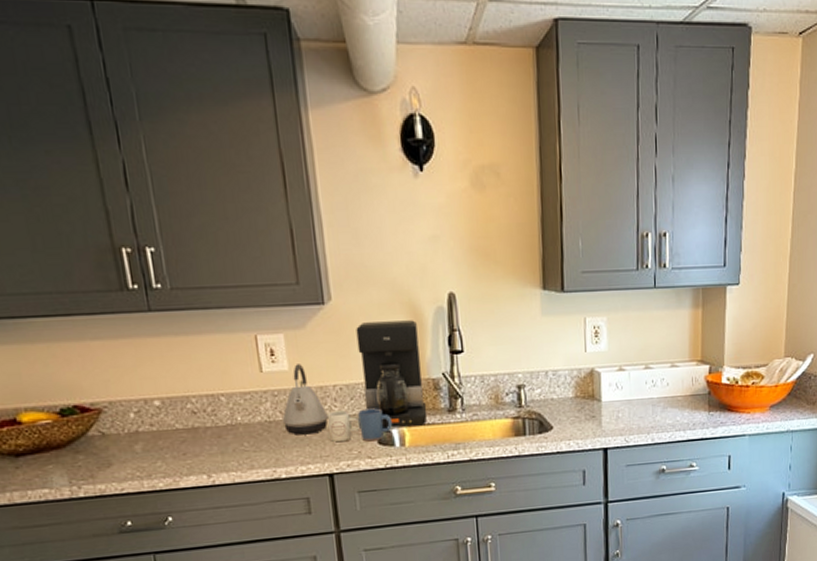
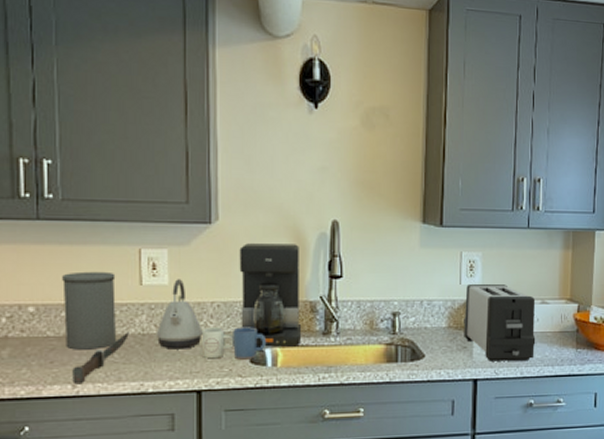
canister: none [182,360,245,441] -> present [62,271,117,350]
knife: none [205,420,256,475] -> present [72,332,129,385]
toaster: none [591,349,666,430] -> present [464,284,536,361]

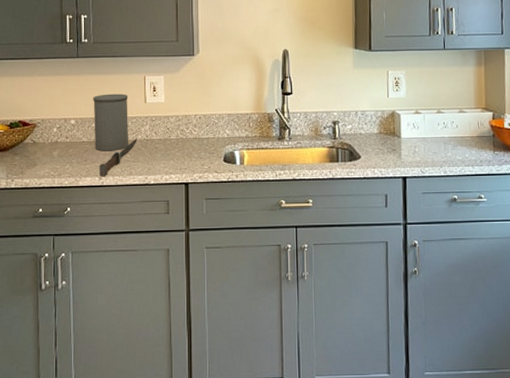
kettle: present [156,279,203,350] -> none [156,98,189,151]
mug: present [201,327,234,359] -> none [188,134,212,159]
mug: present [233,327,267,360] -> none [211,134,236,159]
coffee maker: present [239,243,302,348] -> none [214,69,262,150]
toaster: present [464,284,536,361] -> none [392,97,456,162]

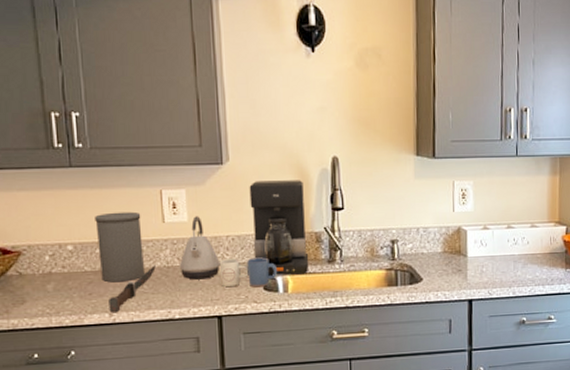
kettle: none [156,98,189,151] -> present [179,216,220,280]
mug: none [188,134,212,159] -> present [219,258,249,288]
mug: none [211,134,236,159] -> present [247,257,278,288]
coffee maker: none [214,69,262,150] -> present [249,180,309,276]

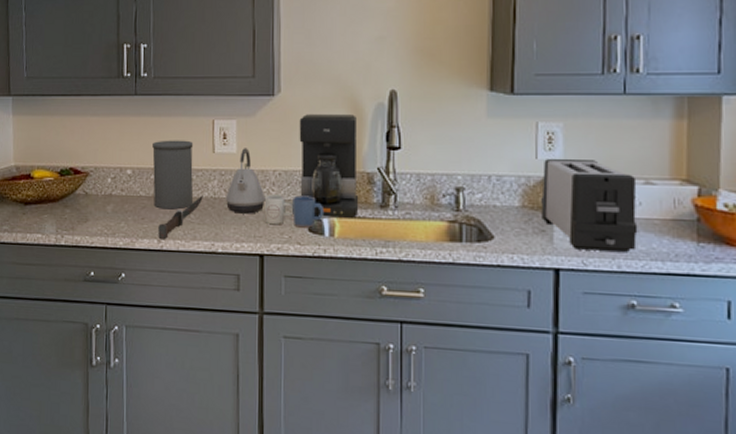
toaster: none [458,210,527,283] -> present [541,159,638,252]

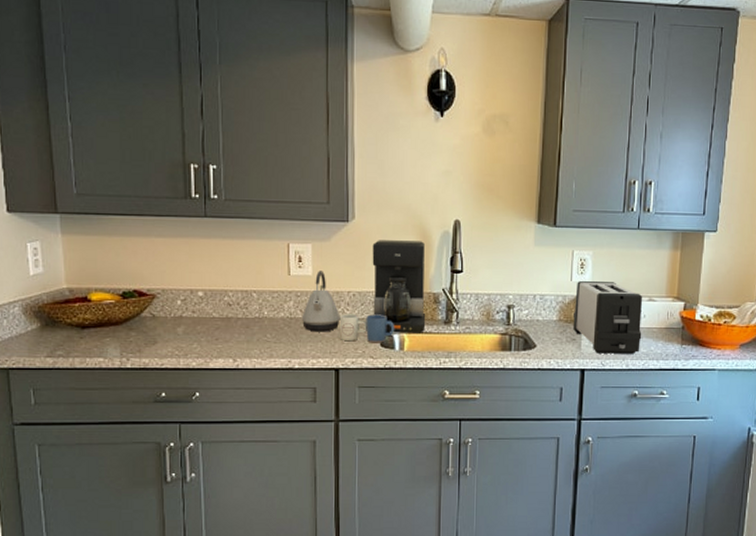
canister: present [152,140,194,210] -> none [225,262,270,330]
knife: present [158,195,203,240] -> none [233,315,279,359]

